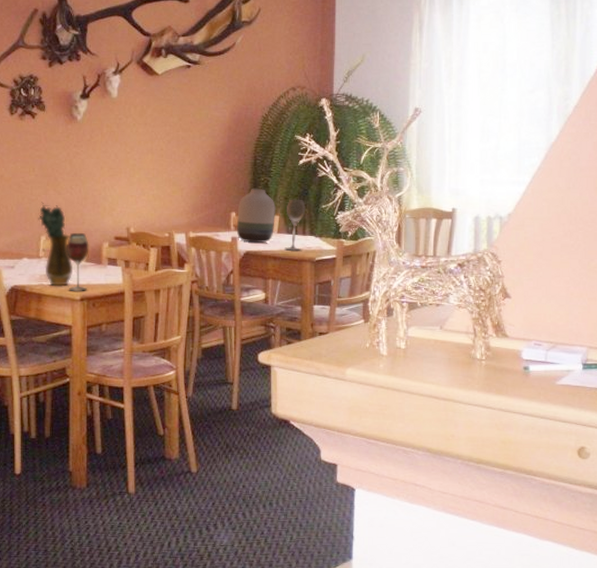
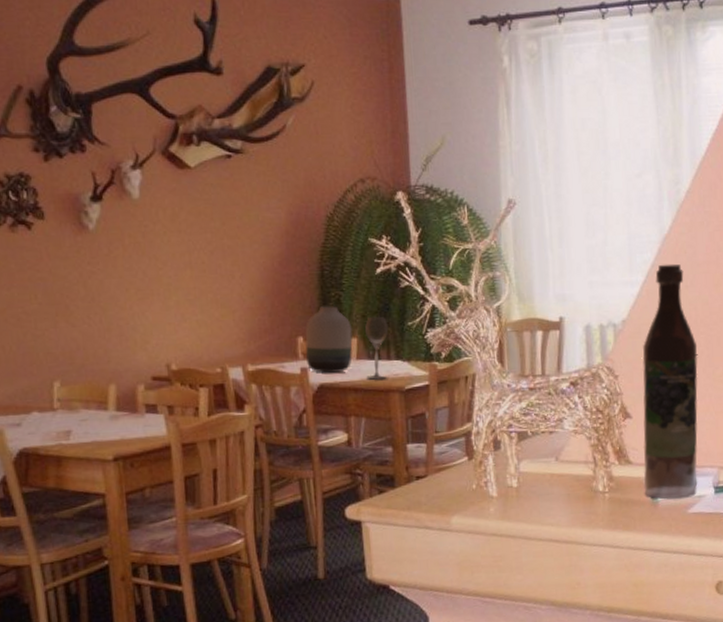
vase: present [38,202,74,286] -> none [47,337,101,445]
wineglass: present [67,232,89,291] -> none [89,374,121,450]
wine bottle: none [517,168,575,372] -> present [642,263,698,500]

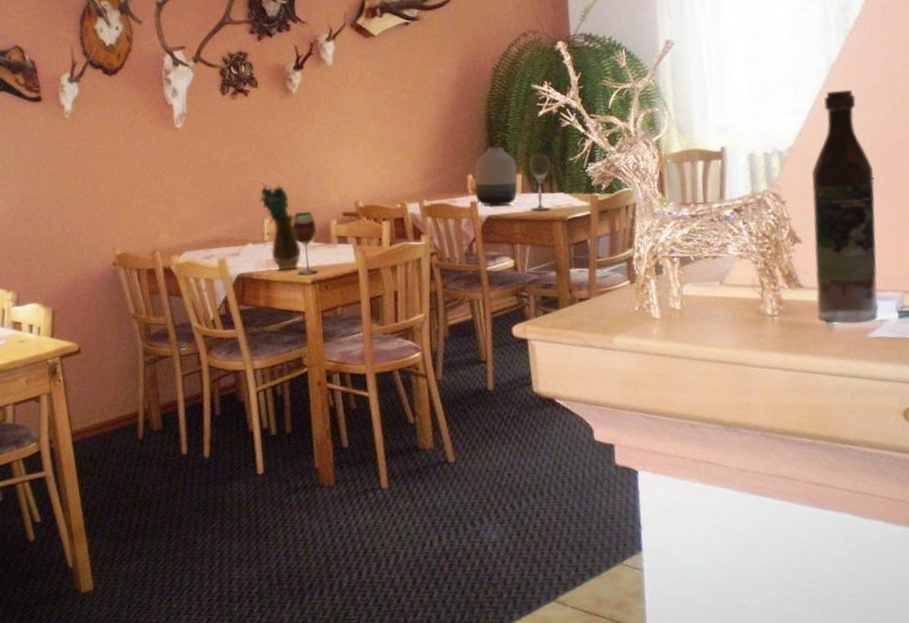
vase: none [47,337,101,445] -> present [260,183,302,270]
wineglass: none [89,374,121,450] -> present [292,211,318,275]

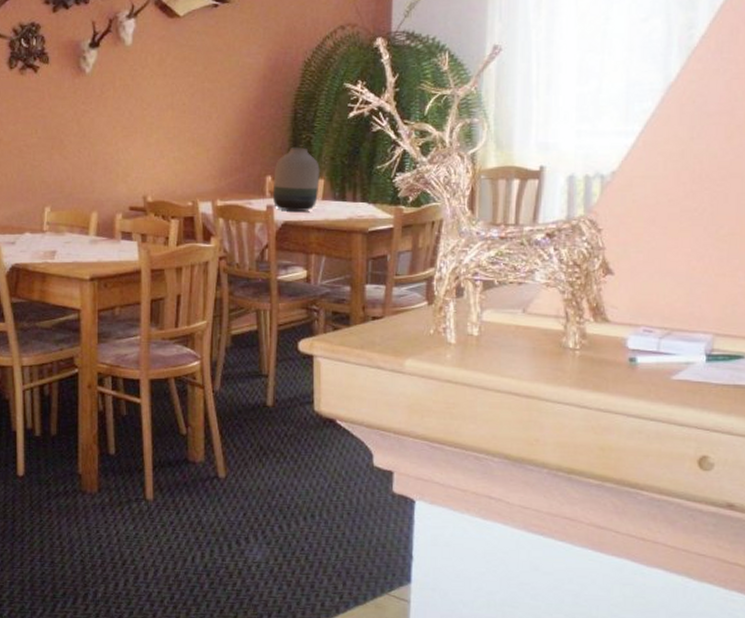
vase: present [260,183,302,270] -> none [41,168,82,264]
wineglass: present [292,211,318,275] -> none [74,202,100,270]
wineglass: present [529,154,551,211] -> none [330,159,357,220]
wine bottle: present [812,89,878,324] -> none [621,113,700,365]

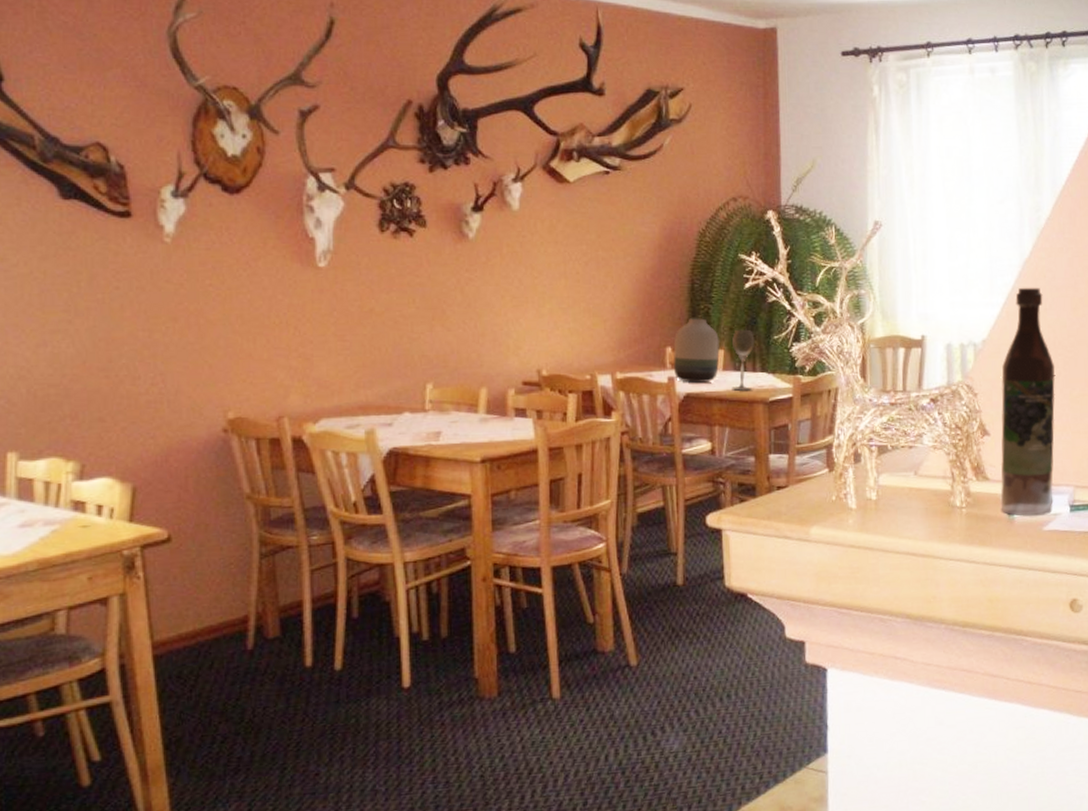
wineglass: none [330,159,357,220] -> present [732,329,755,391]
wine bottle: none [621,113,700,365] -> present [1000,287,1055,517]

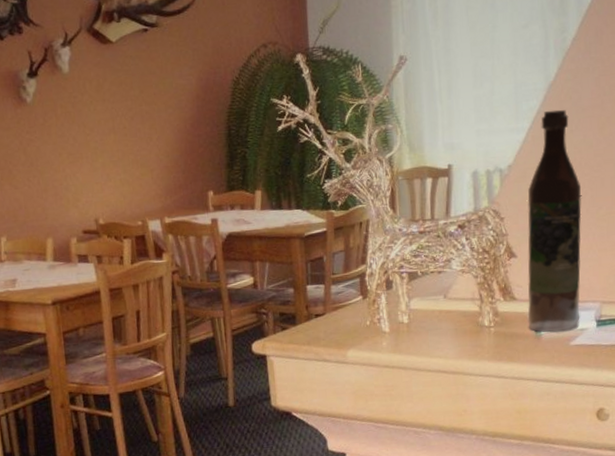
vase: present [673,318,720,383] -> none [215,162,257,223]
wineglass: present [732,329,755,391] -> none [268,170,290,228]

